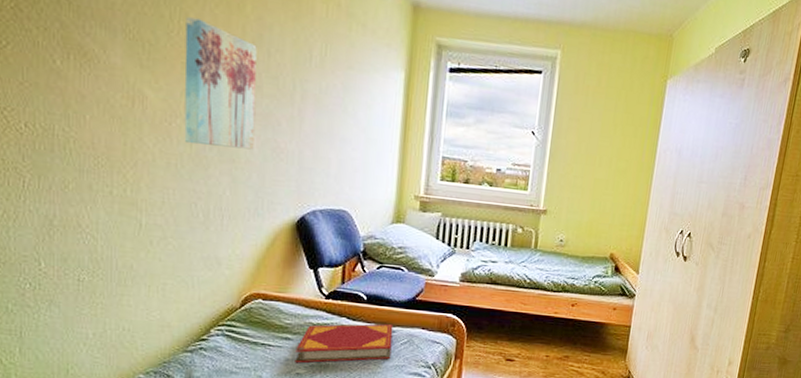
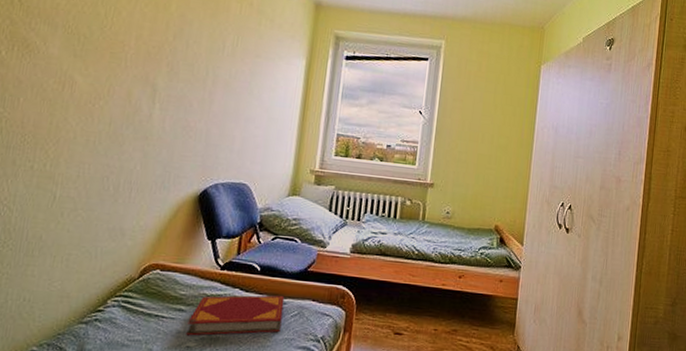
wall art: present [184,17,257,150] -> none [104,14,178,128]

